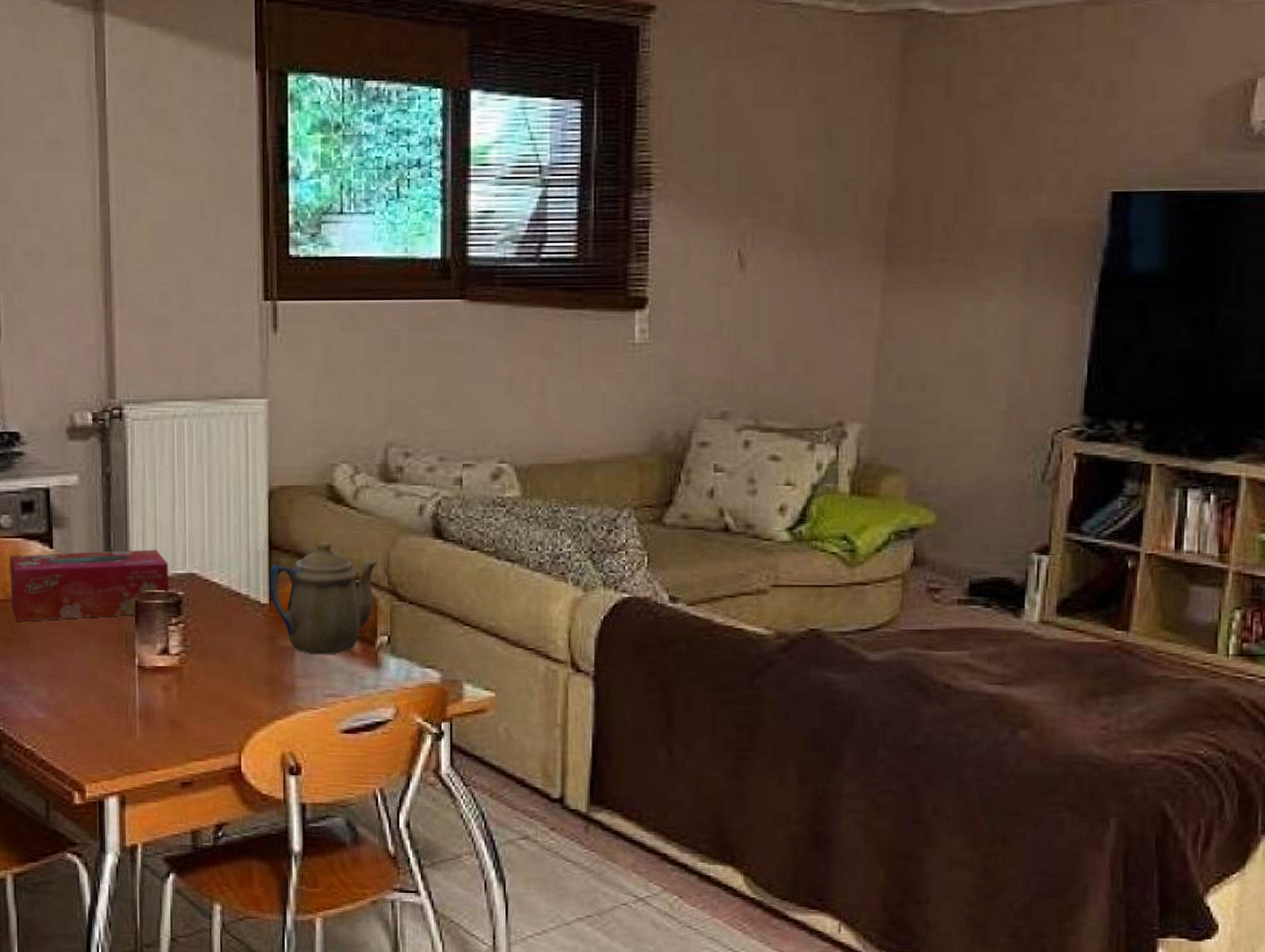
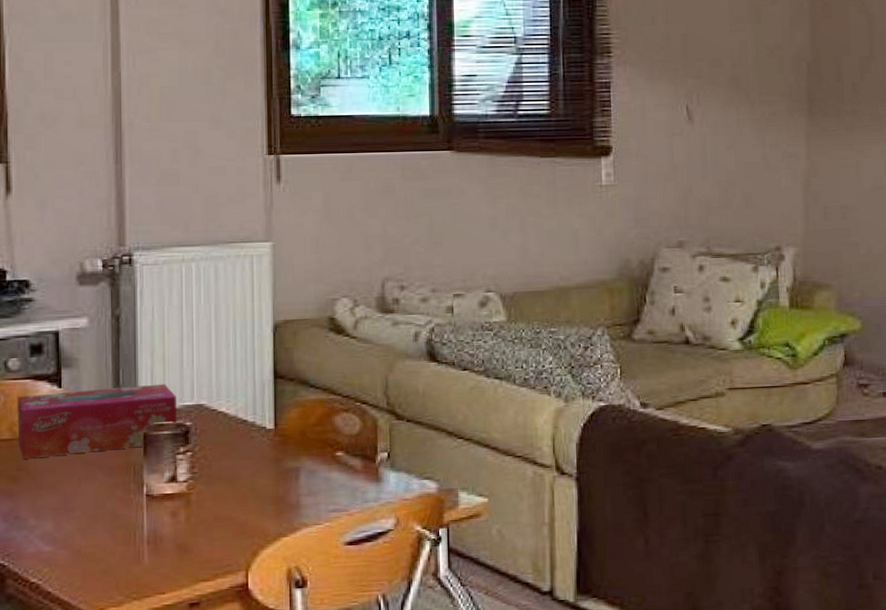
teapot: present [269,541,377,655] -> none [274,368,377,474]

